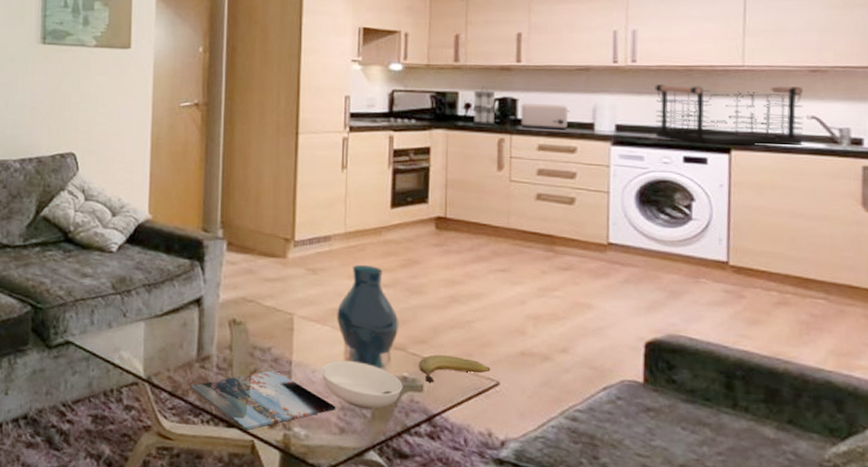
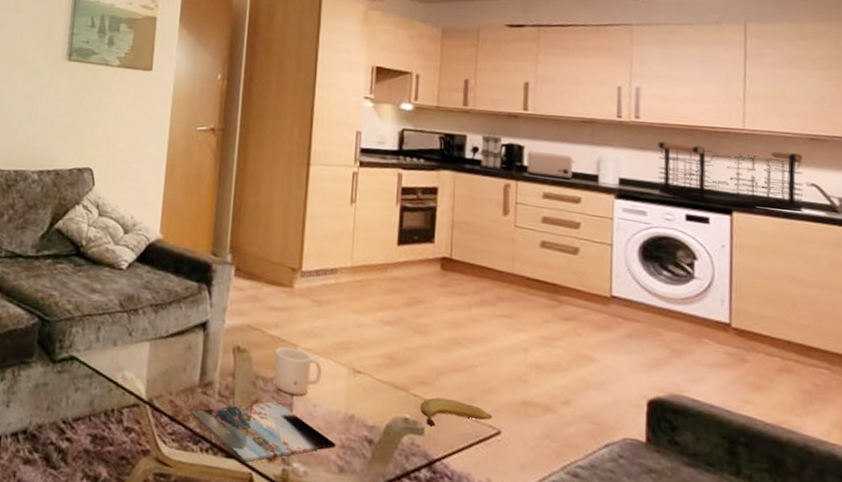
mug: none [271,316,319,363] -> present [274,346,322,396]
bowl: present [321,360,403,410] -> none [322,396,404,450]
vase: present [337,264,399,372] -> none [340,299,402,412]

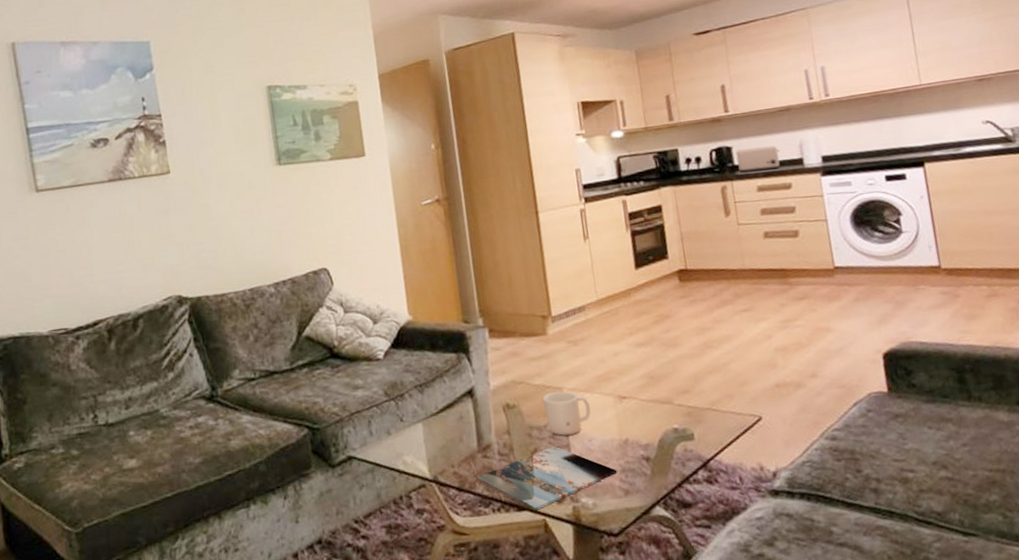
fruit: present [420,397,493,428] -> none [686,399,752,431]
spice rack: present [479,131,503,171] -> none [691,139,717,178]
dish rack: present [658,142,804,212] -> none [849,96,983,162]

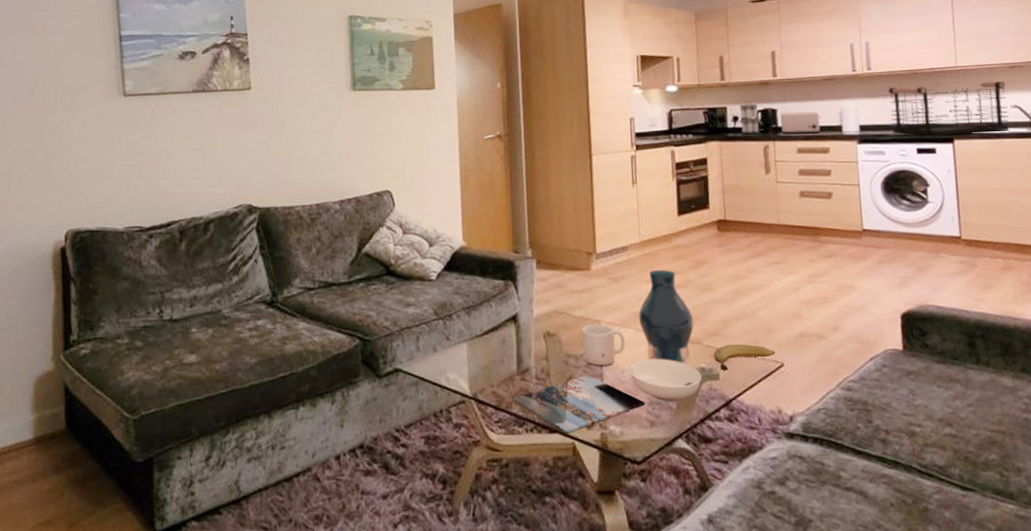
bowl: none [597,422,676,468] -> present [629,359,702,402]
vase: none [602,327,663,427] -> present [639,269,694,365]
fruit: none [686,399,752,431] -> present [714,344,776,372]
spice rack: none [691,139,717,178] -> present [739,100,761,135]
dish rack: none [849,96,983,162] -> present [888,81,1010,136]

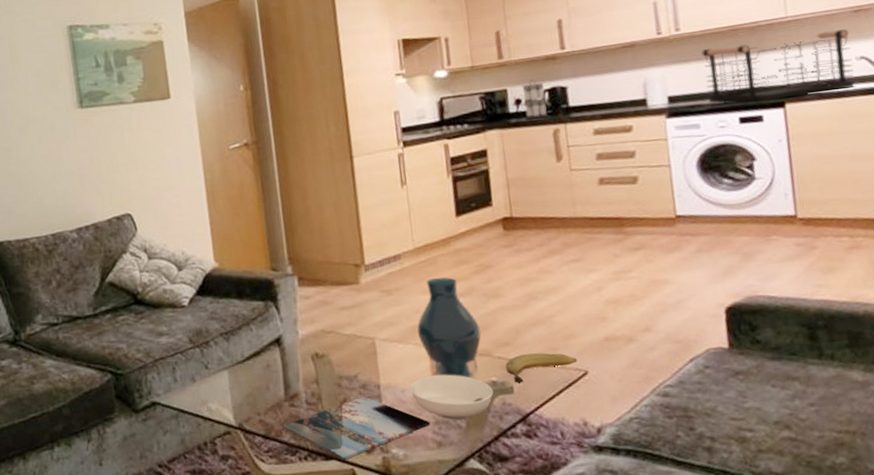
mug: present [581,323,625,366] -> none [353,341,404,386]
toaster: present [780,111,821,135] -> none [571,85,621,115]

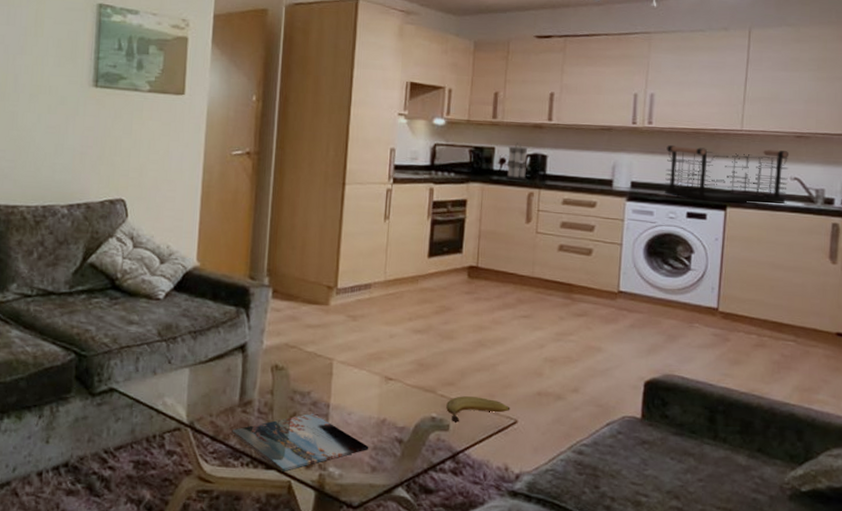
bowl: present [410,374,494,420] -> none [356,403,431,449]
vase: present [417,277,482,380] -> none [373,311,431,413]

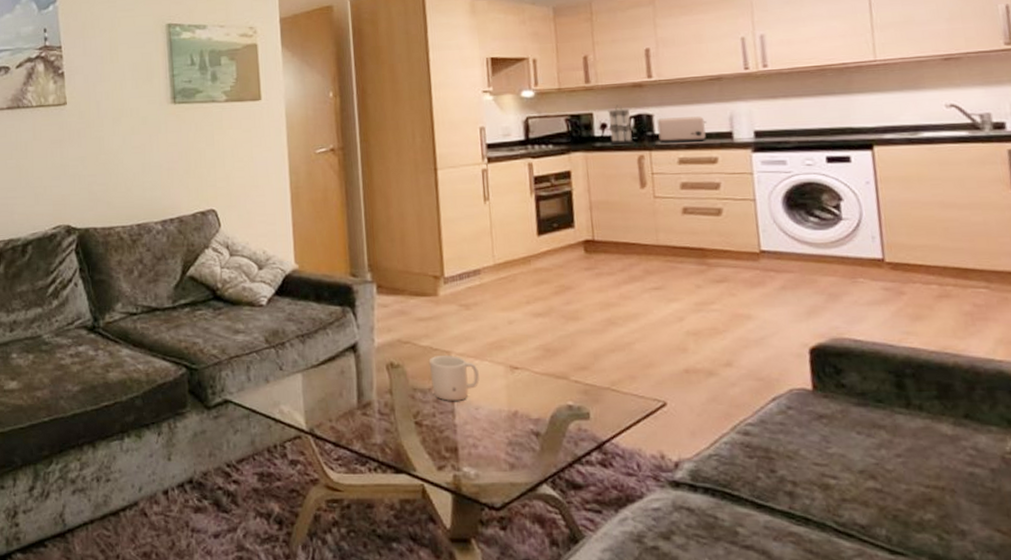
magazine: present [231,413,369,473] -> none [354,410,504,476]
mug: none [311,361,356,406] -> present [428,354,479,401]
fruit: present [446,396,510,424] -> none [582,380,656,411]
toaster: none [548,160,593,186] -> present [657,116,707,143]
dish rack: present [665,145,790,204] -> none [789,76,945,142]

